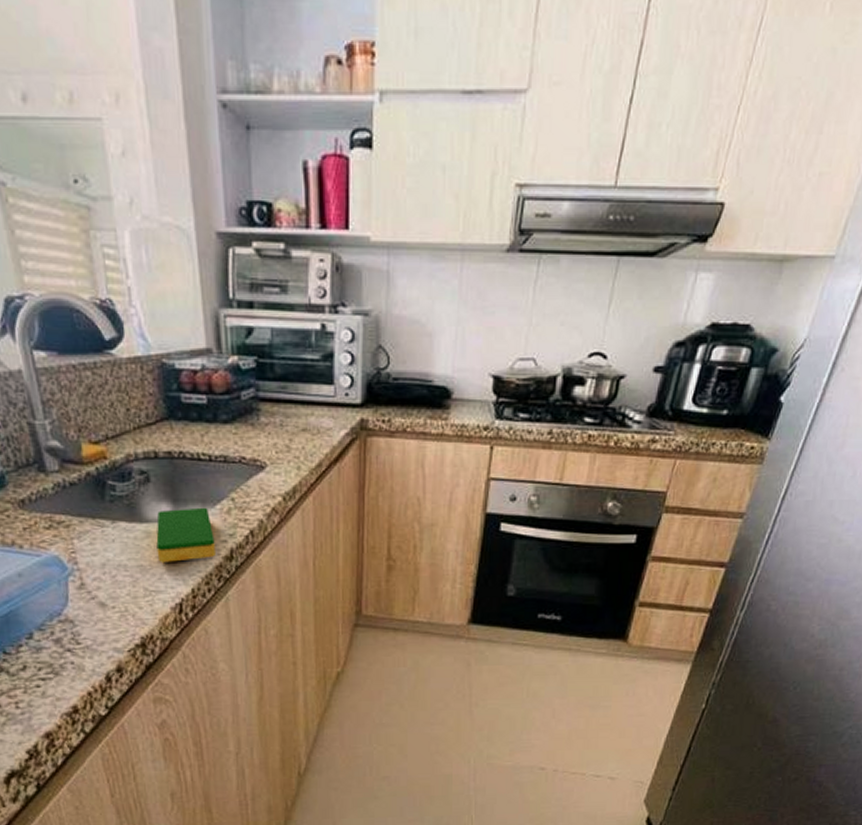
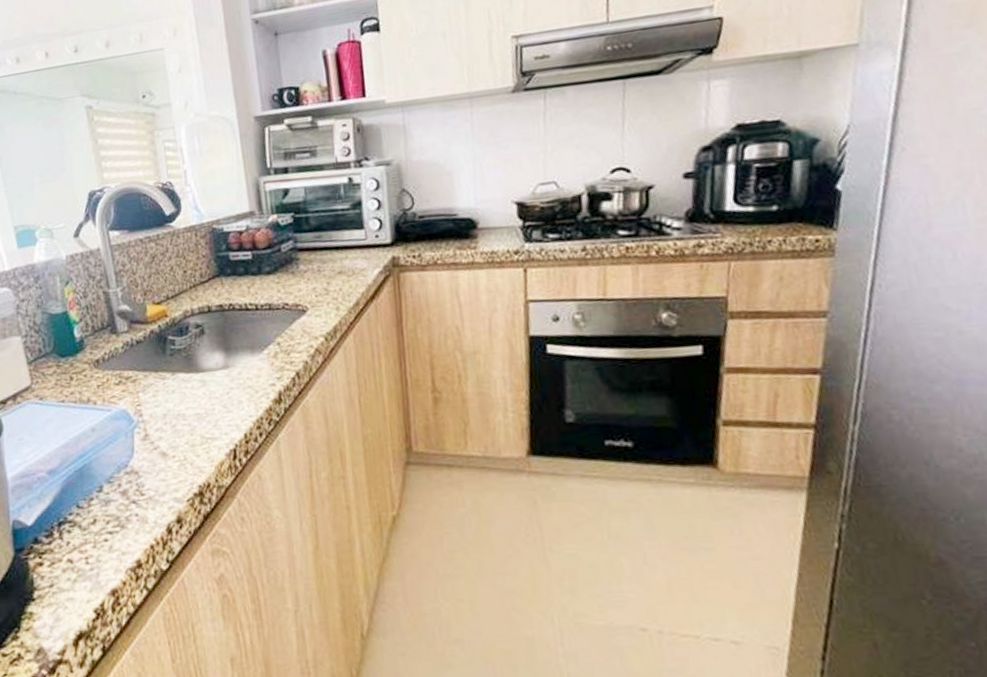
dish sponge: present [156,507,215,562] -> none [211,353,265,409]

